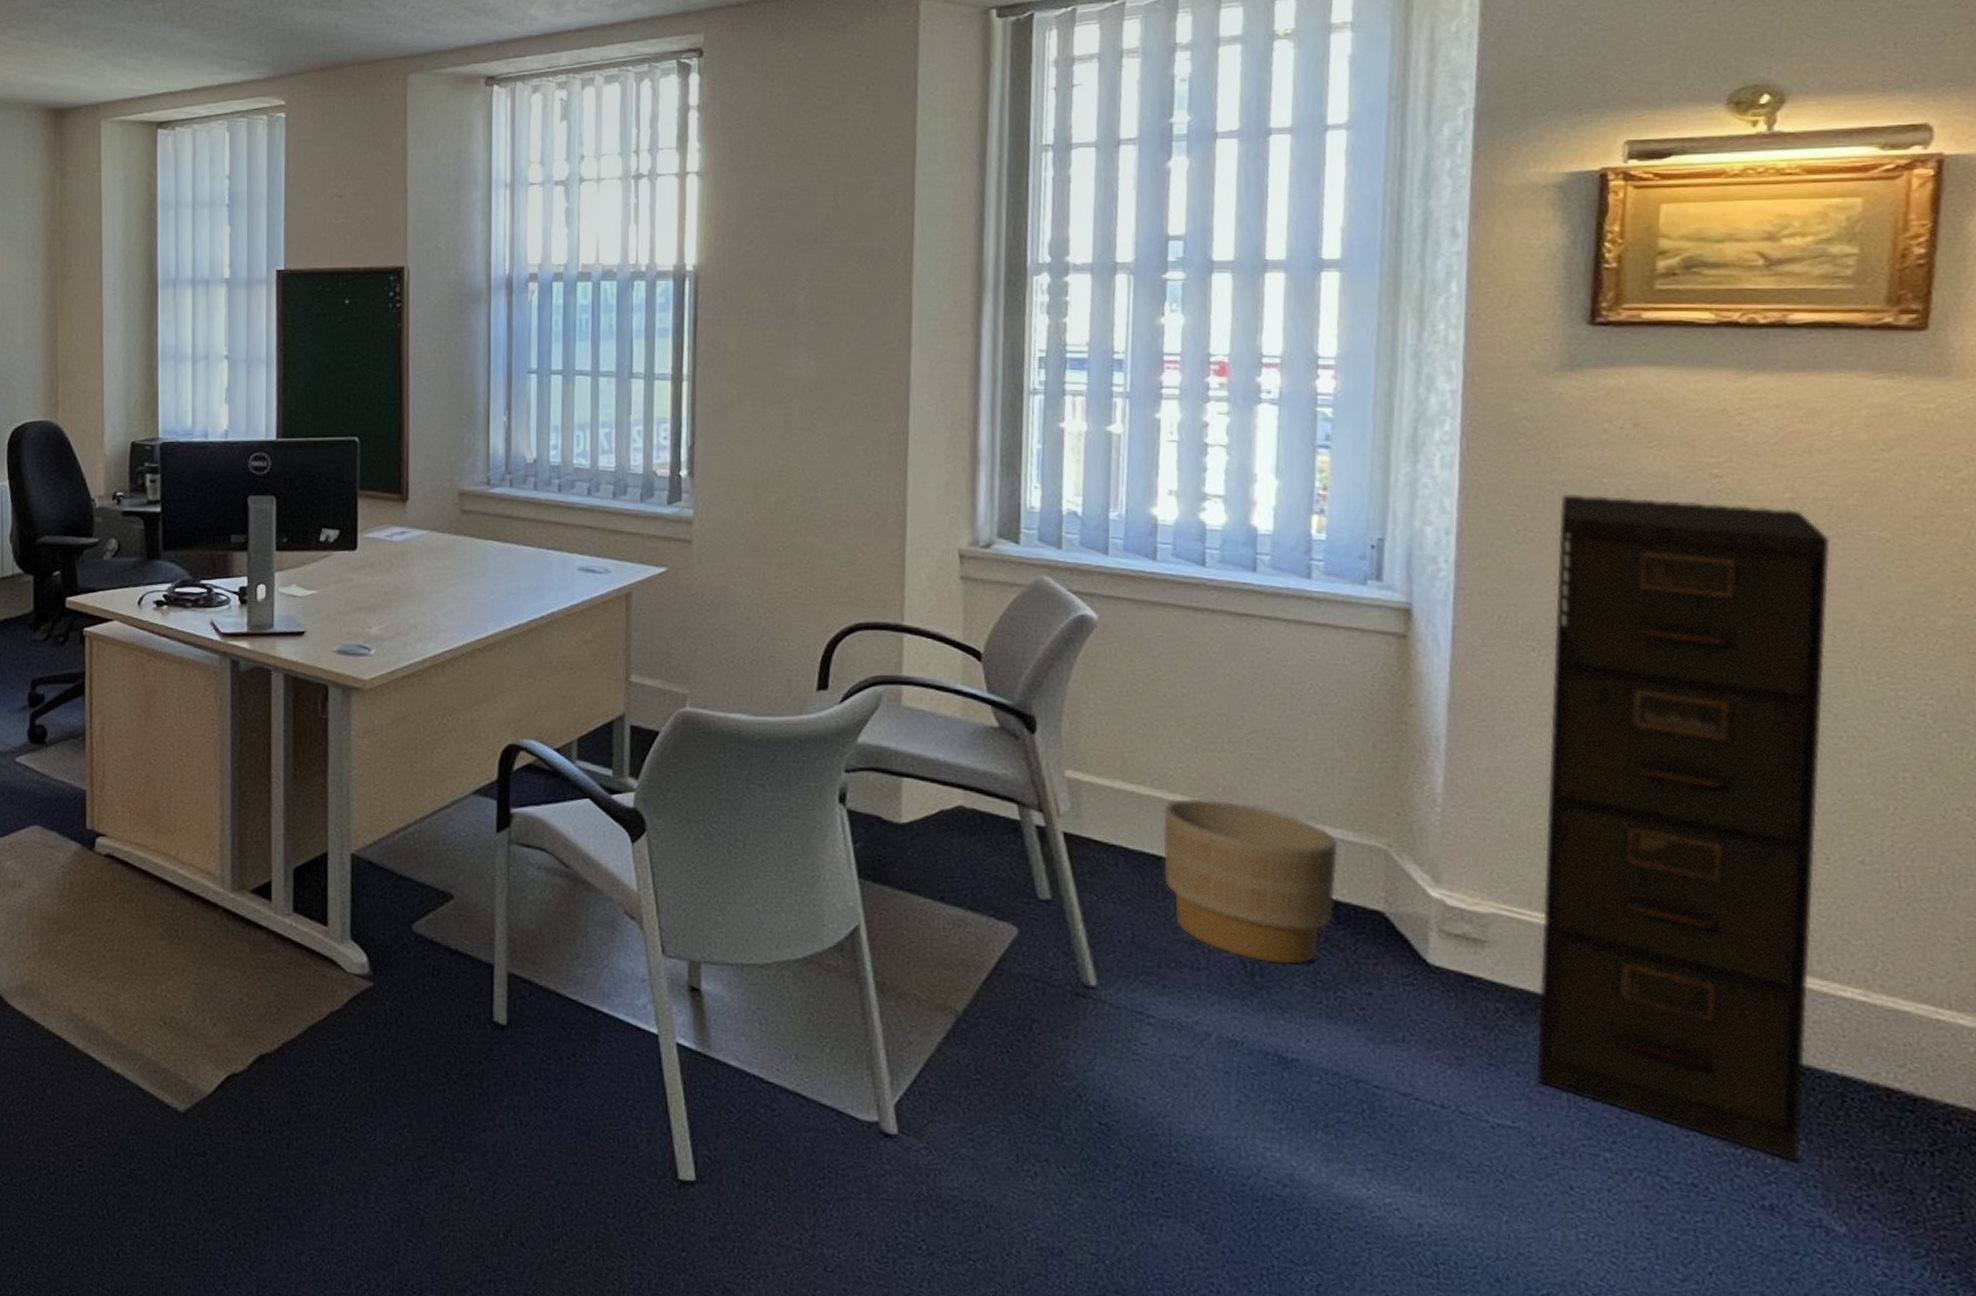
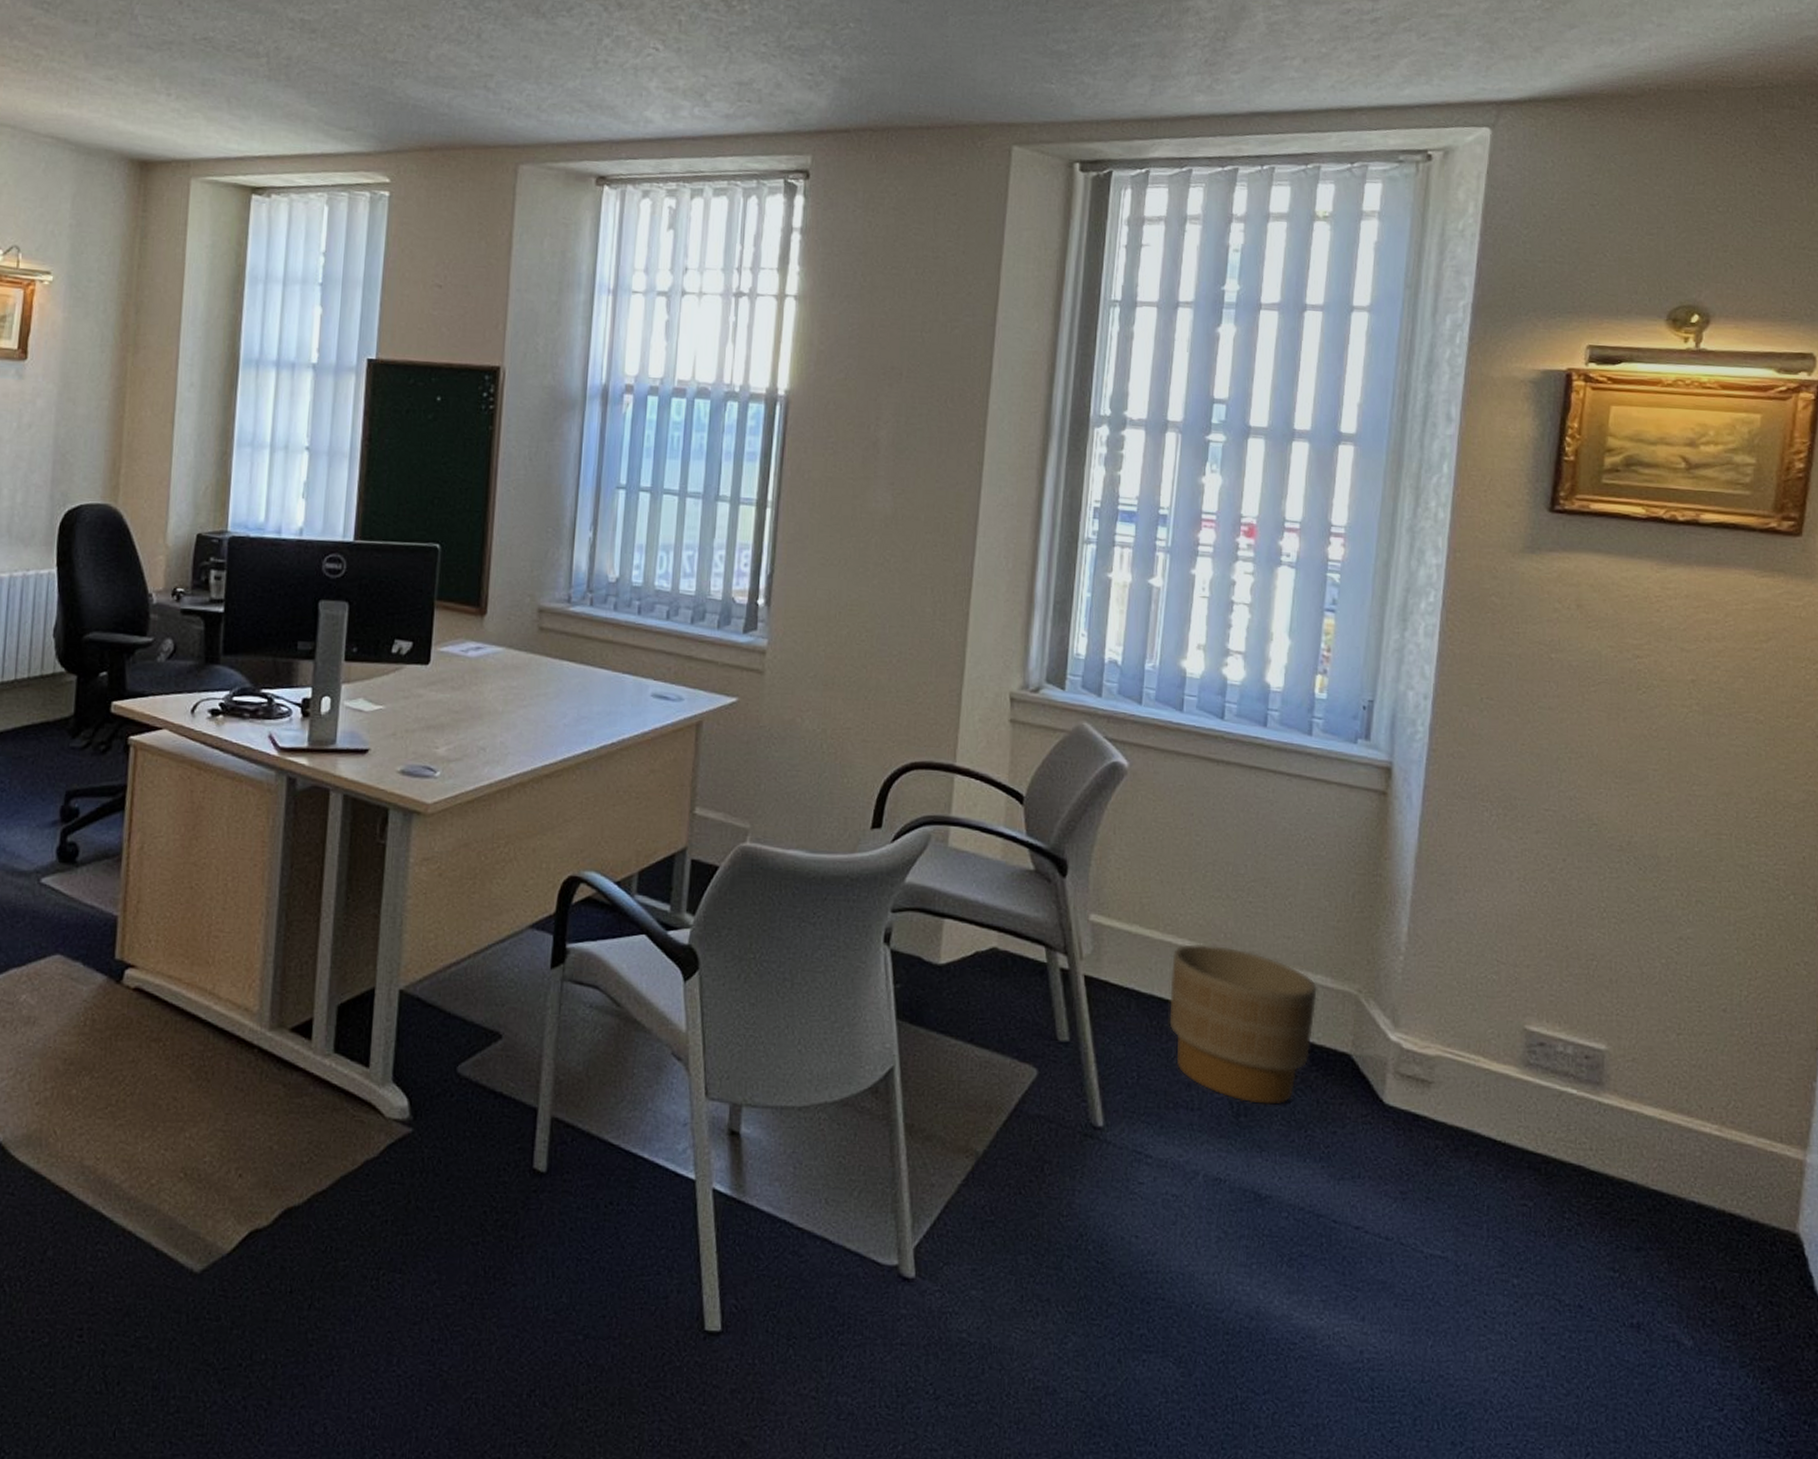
filing cabinet: present [1535,494,1831,1163] -> none [1463,667,1720,1284]

